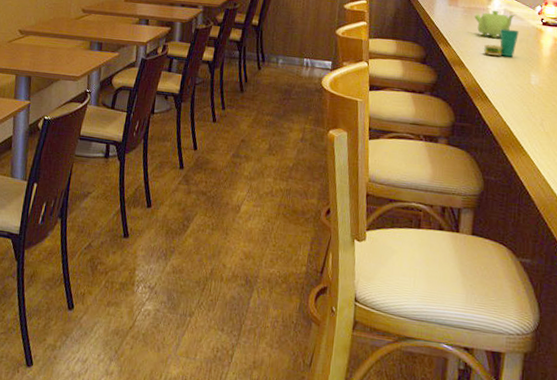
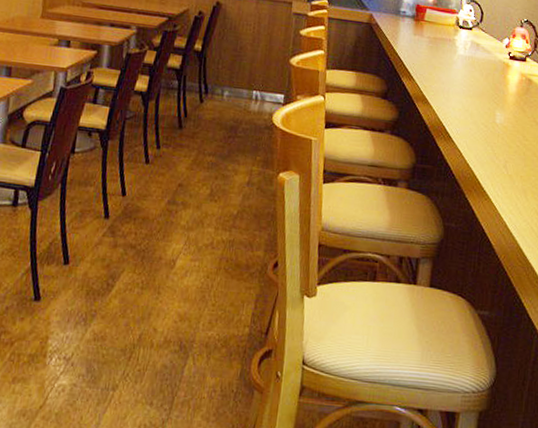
teapot: present [474,10,515,38] -> none [440,41,482,72]
cup: present [483,28,519,57] -> none [448,62,485,94]

